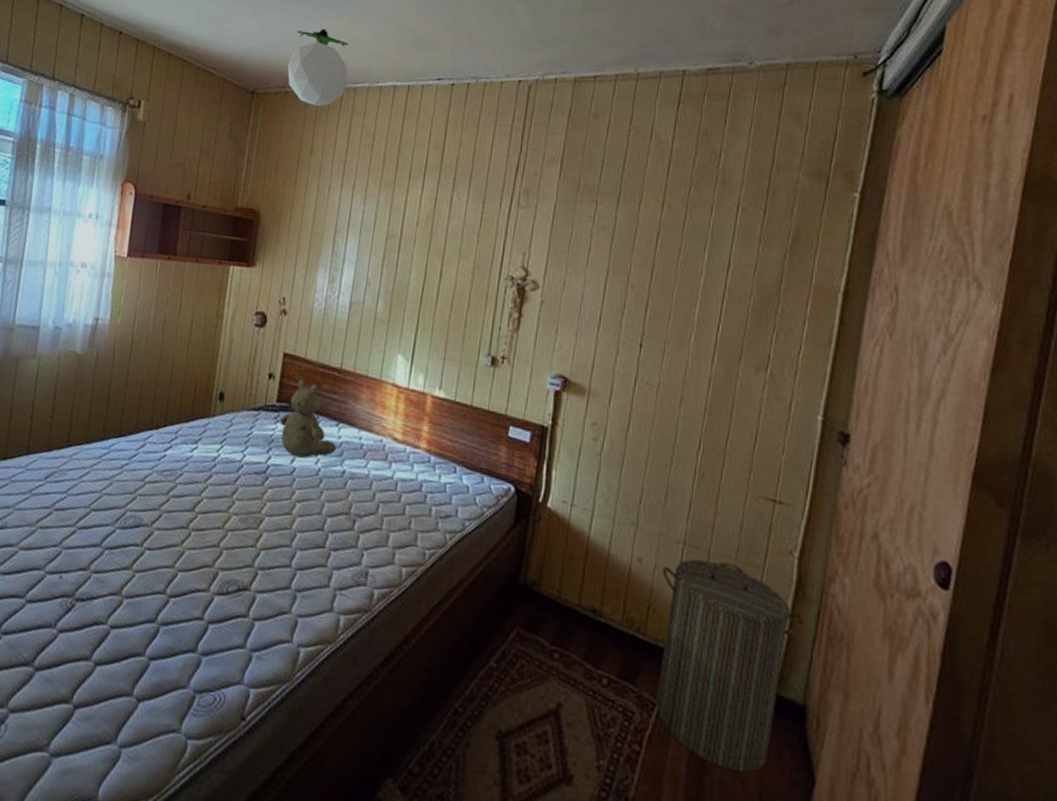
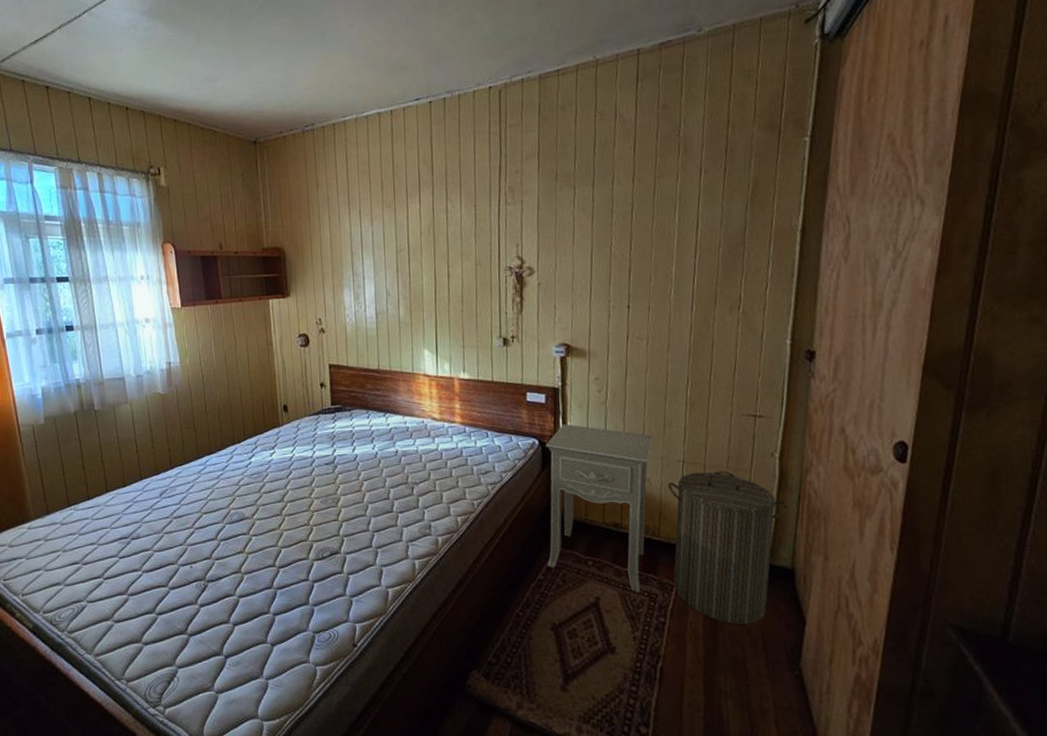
teddy bear: present [280,379,336,458] -> none [337,383,387,446]
ceiling light: present [287,29,349,107] -> none [280,70,336,145]
nightstand: none [503,472,651,705] -> present [545,424,653,592]

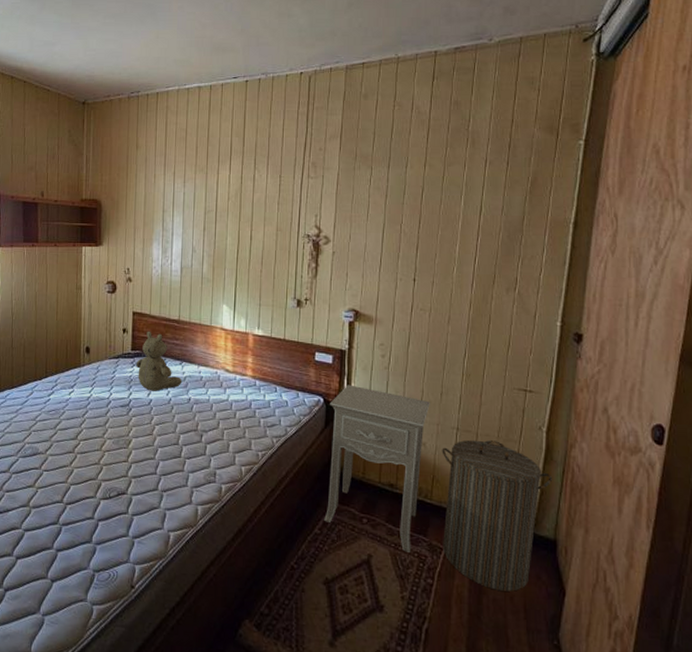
teddy bear: none [337,383,387,446] -> present [136,331,181,391]

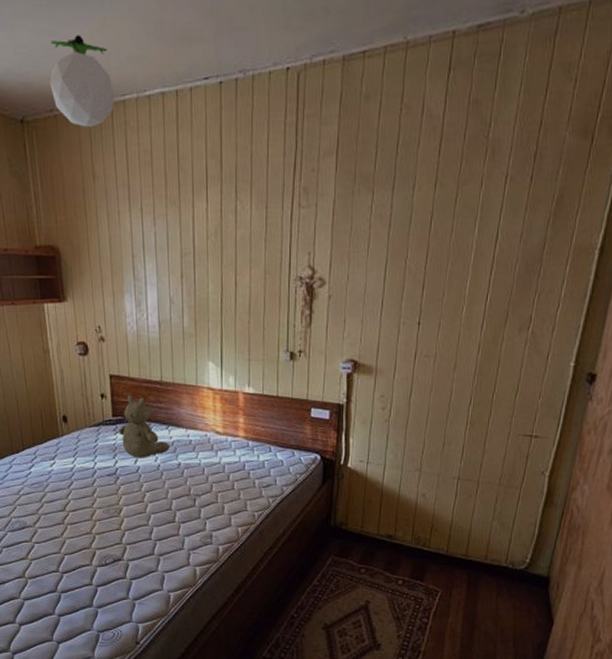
ceiling light: none [110,44,160,110] -> present [50,34,114,128]
nightstand: present [324,384,430,552] -> none [323,440,431,596]
laundry hamper: present [442,439,553,592] -> none [439,488,552,624]

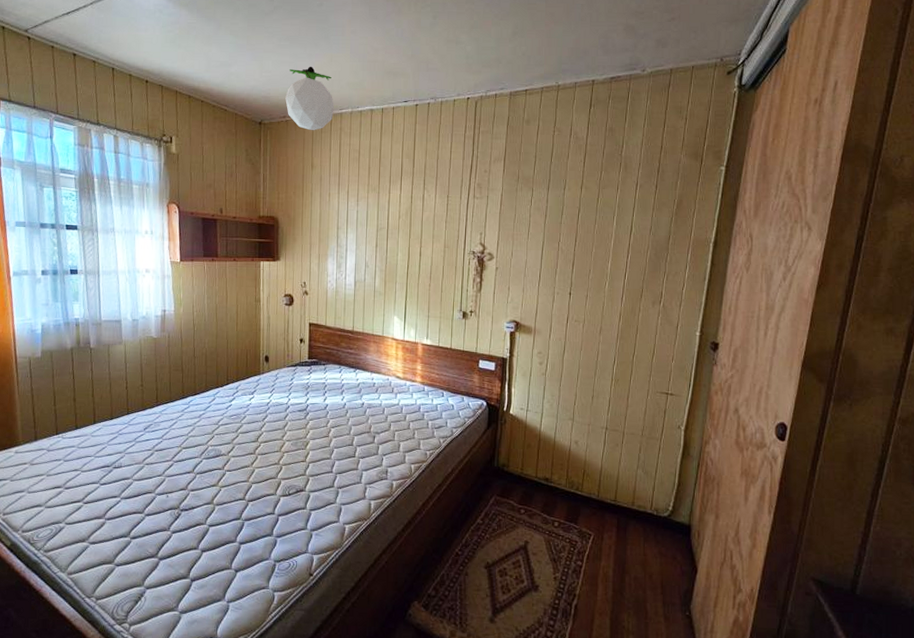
teddy bear: present [119,395,170,458] -> none [312,341,355,397]

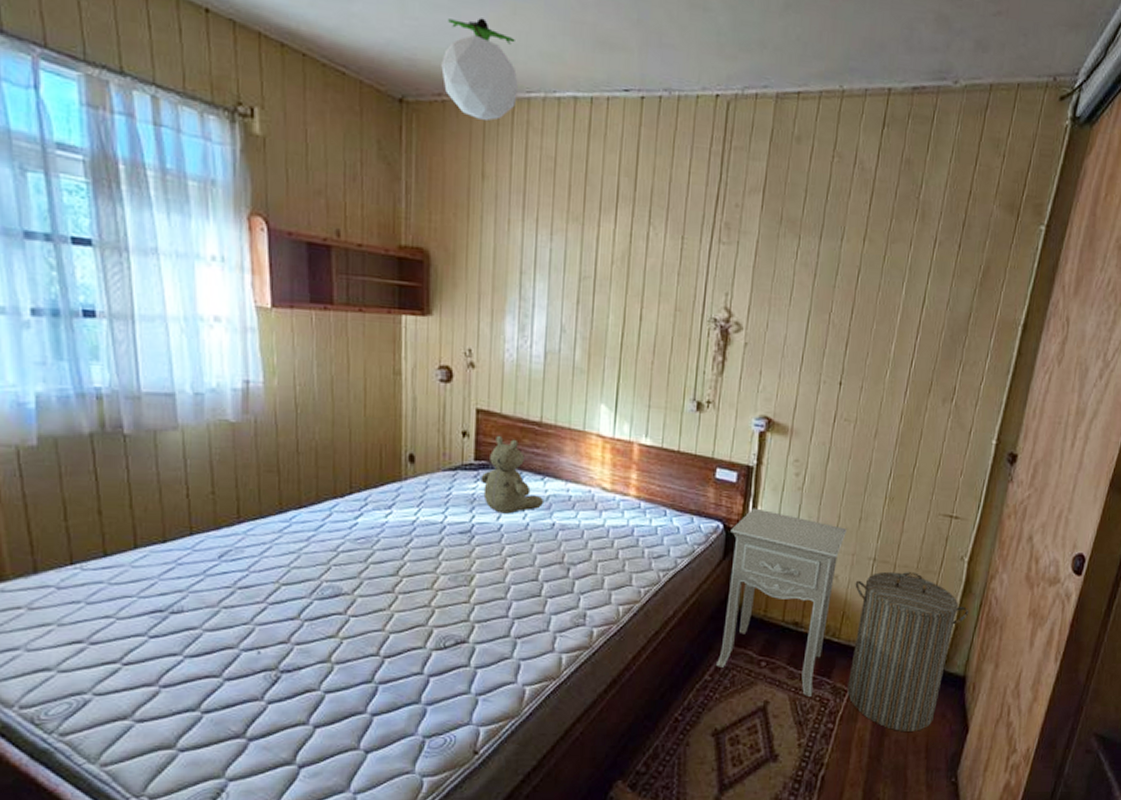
teddy bear: none [312,341,355,397] -> present [481,435,543,514]
nightstand: none [486,389,582,538] -> present [716,508,847,696]
laundry hamper: none [591,438,689,571] -> present [847,571,970,731]

